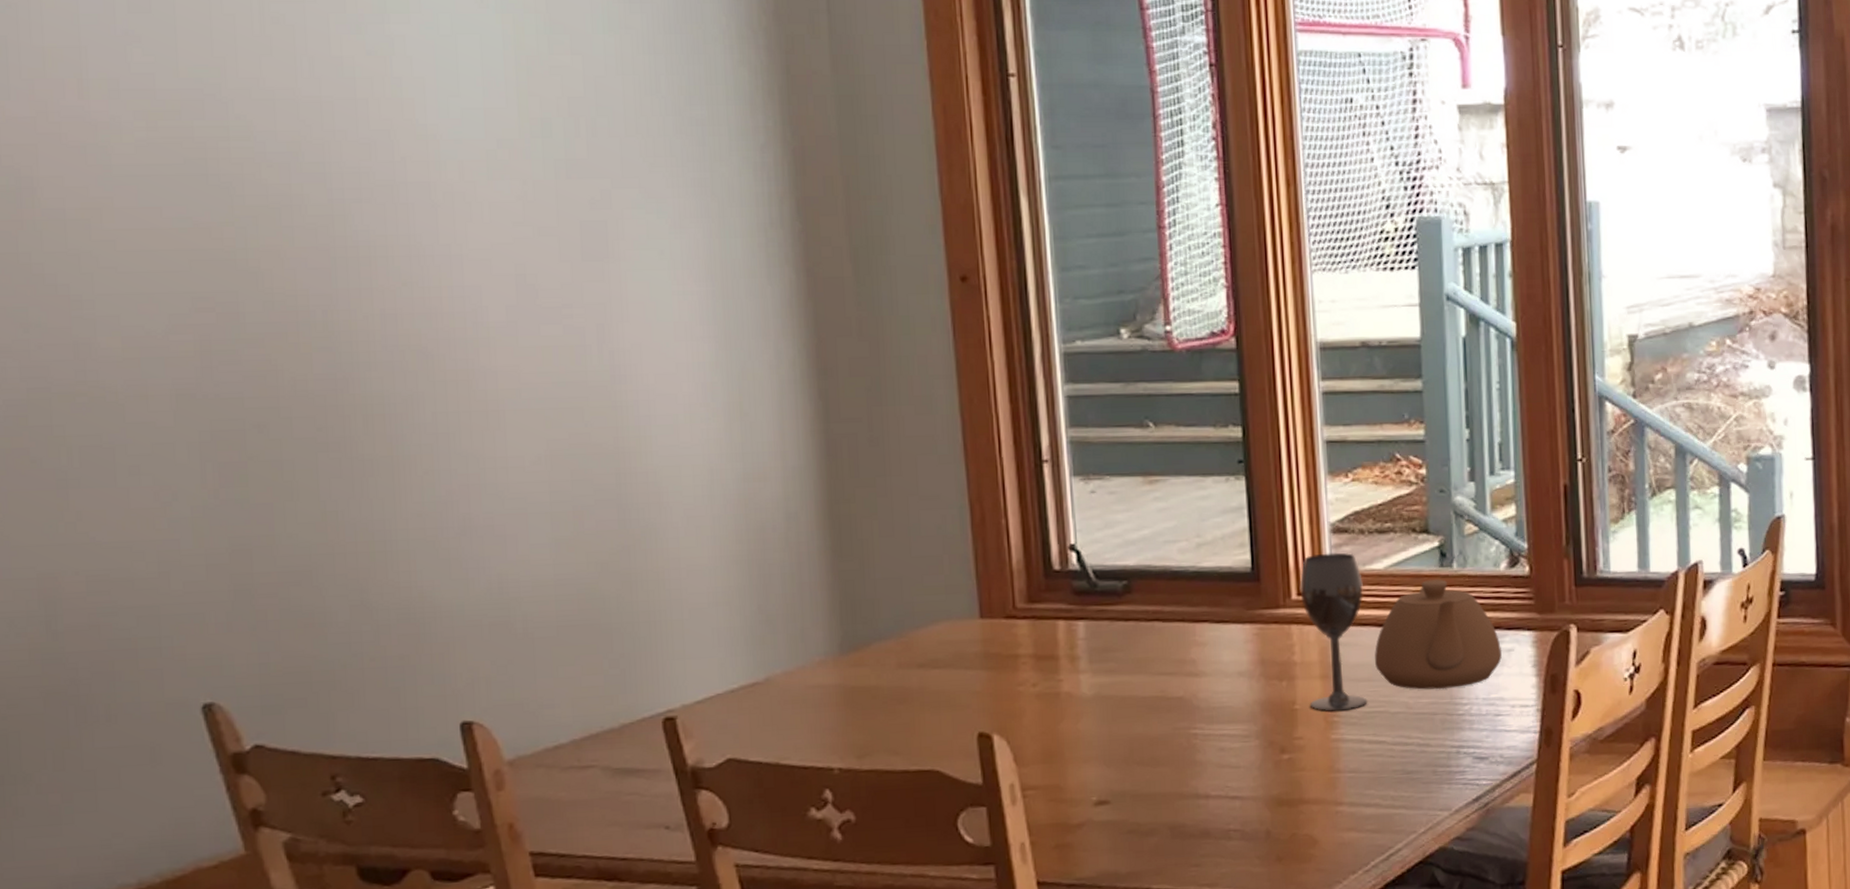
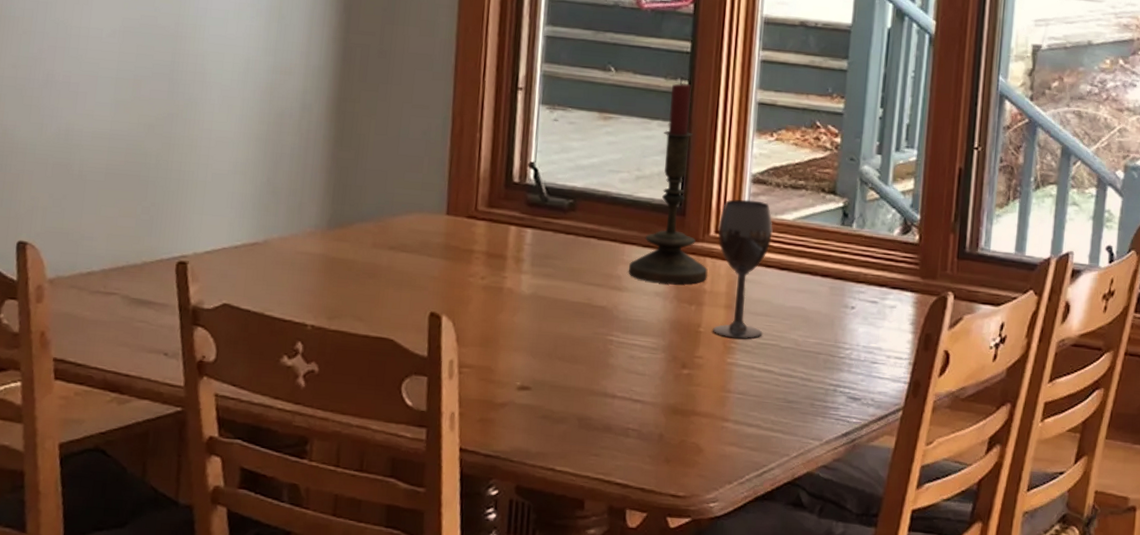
candle: none [1203,423,1295,662] -> present [629,77,708,284]
teapot: present [1374,579,1503,690] -> none [773,234,886,333]

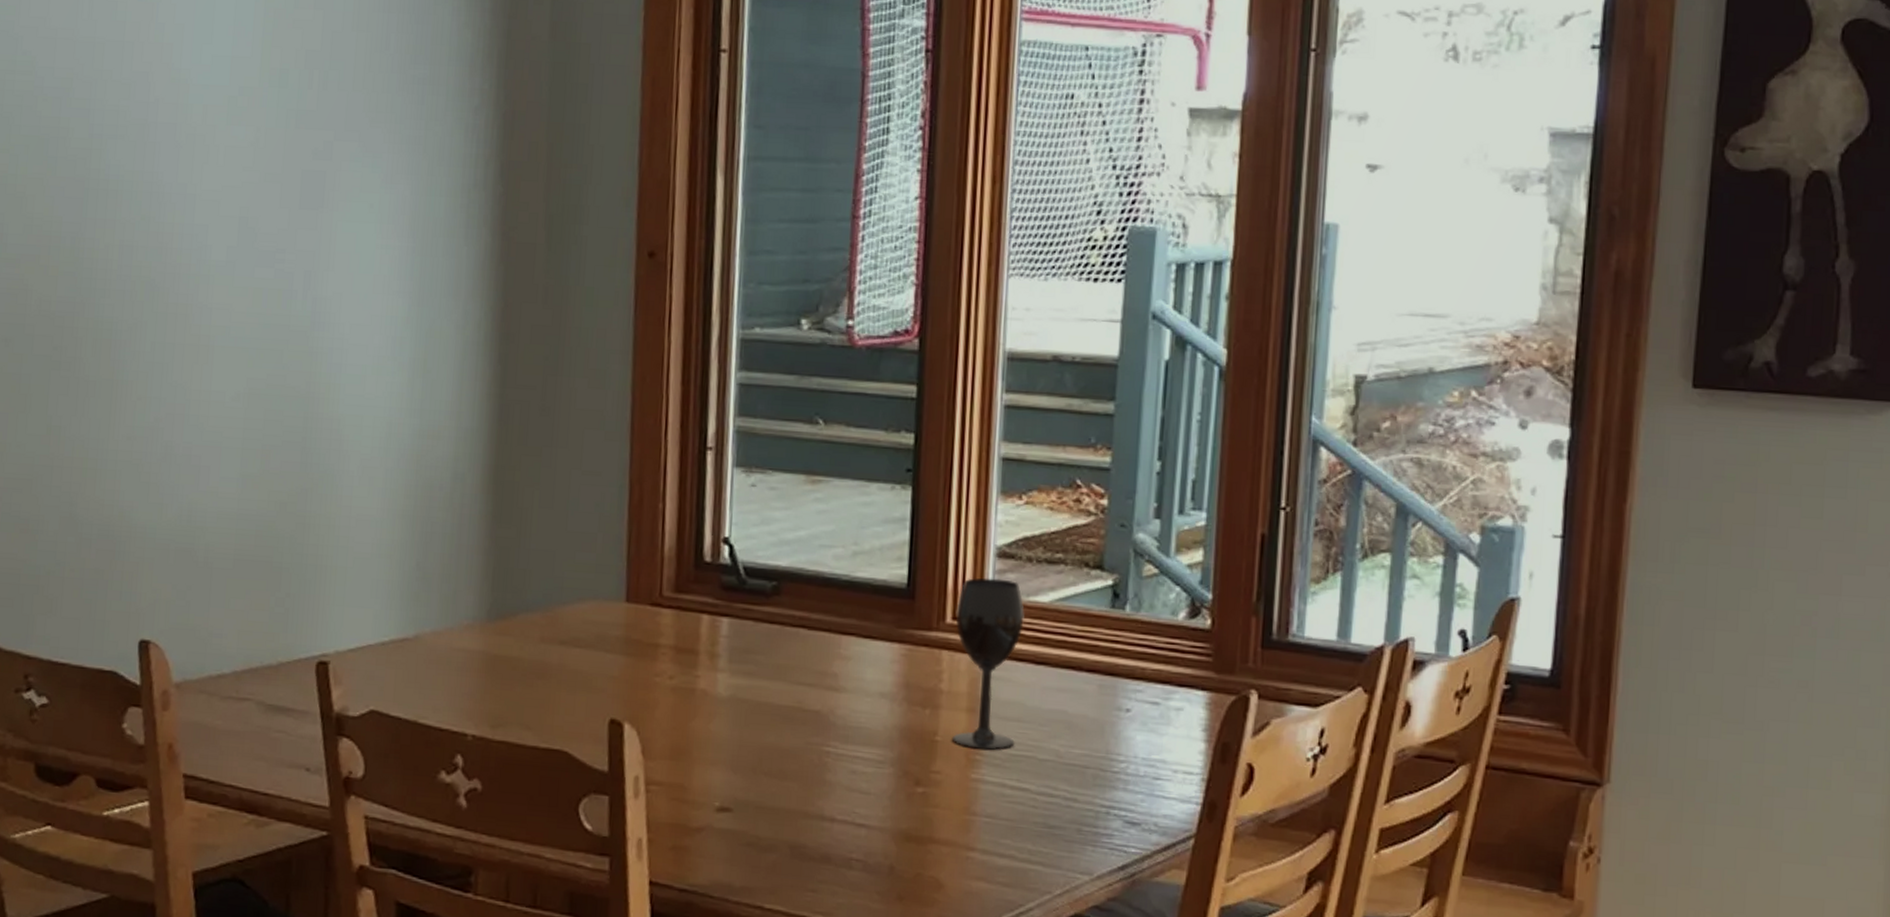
candle: present [629,77,708,284] -> none [847,429,944,683]

